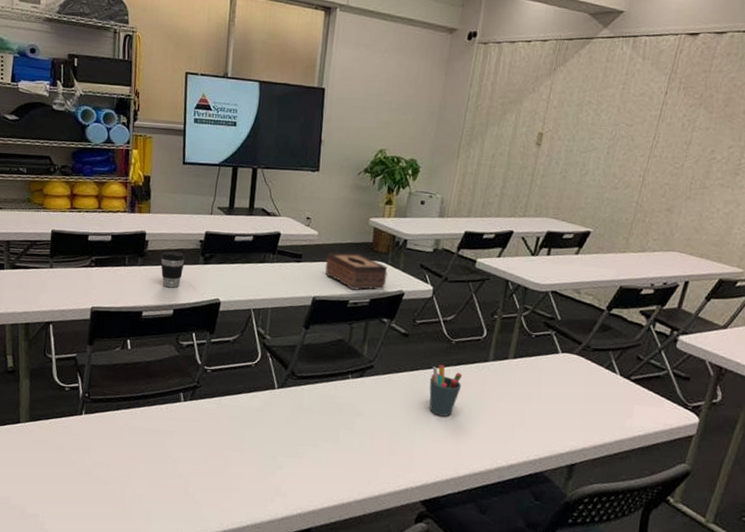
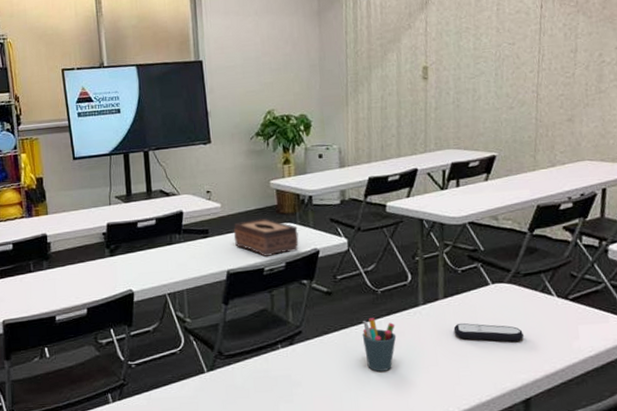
coffee cup: present [160,251,185,288] -> none [65,248,91,287]
remote control: none [516,384,582,410] -> present [453,322,525,342]

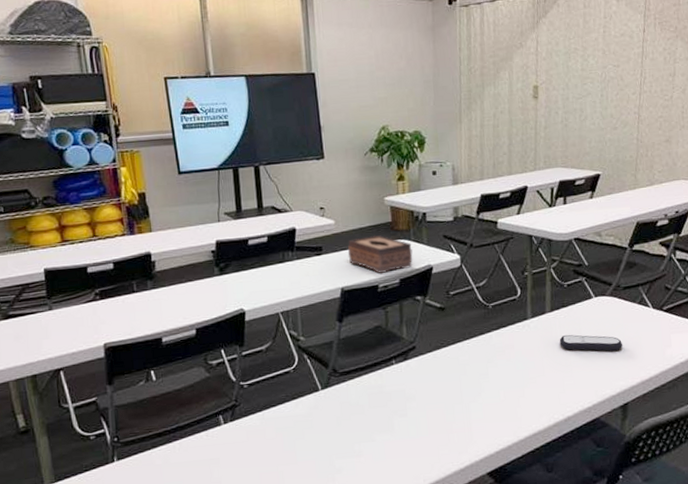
pen holder: present [362,318,397,372] -> none [473,332,506,384]

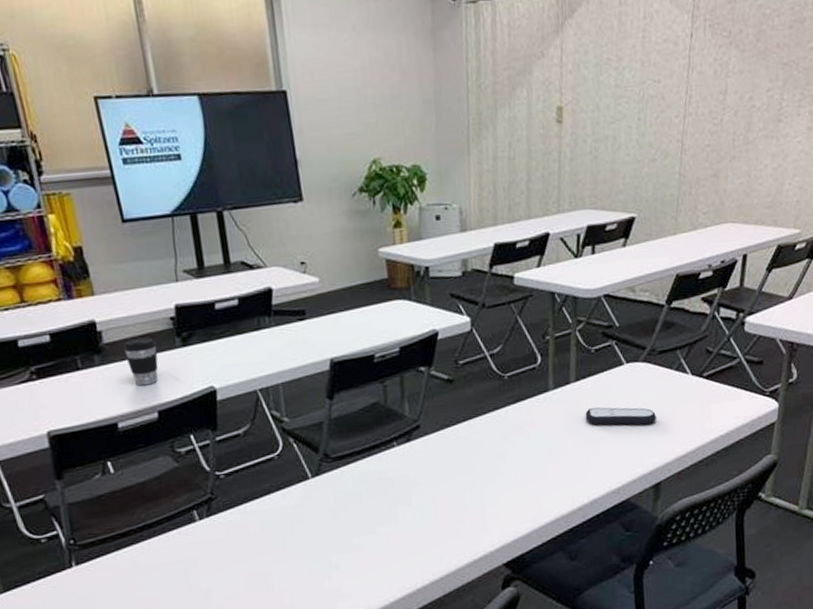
coffee cup: none [171,267,199,307] -> present [123,337,158,386]
tissue box: present [348,235,413,273] -> none [336,295,415,341]

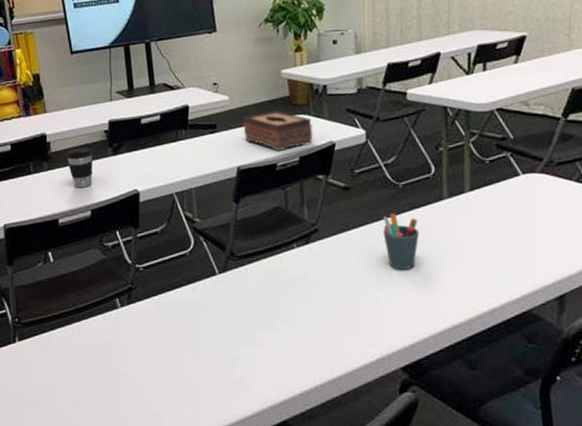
tissue box: none [336,295,415,341] -> present [243,111,314,151]
pen holder: none [487,406,525,465] -> present [382,213,420,270]
remote control: present [585,407,657,425] -> none [481,216,558,236]

